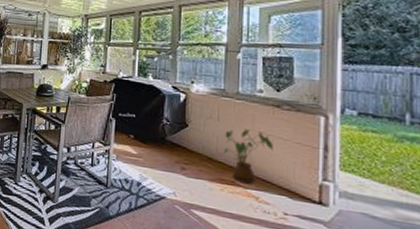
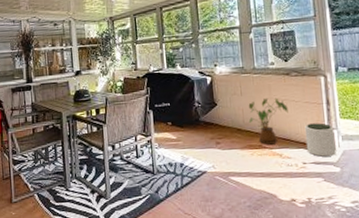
plant pot: none [290,168,330,214] -> present [304,123,336,158]

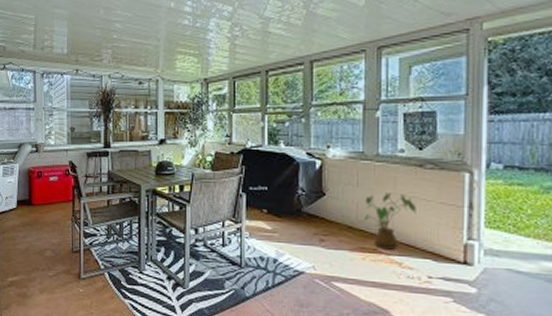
plant pot: present [304,123,336,158] -> none [435,230,475,274]

